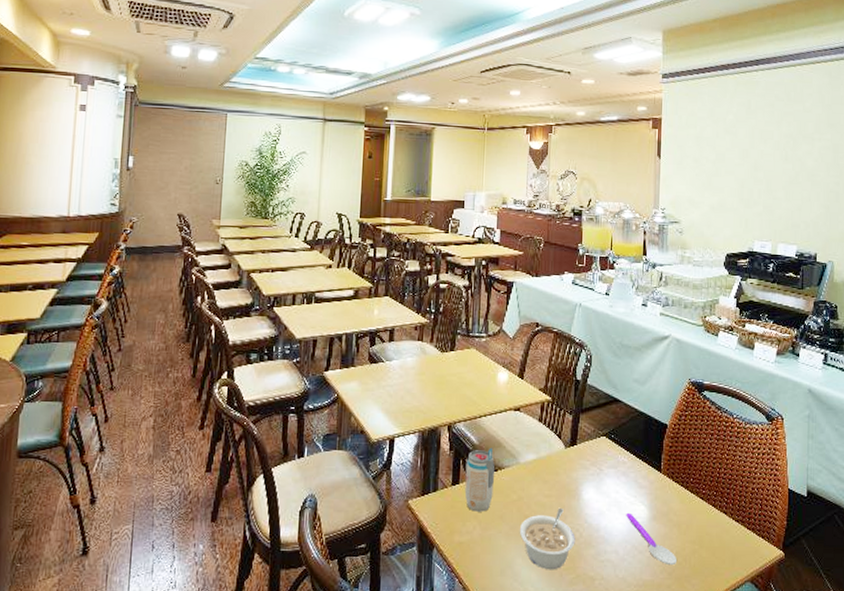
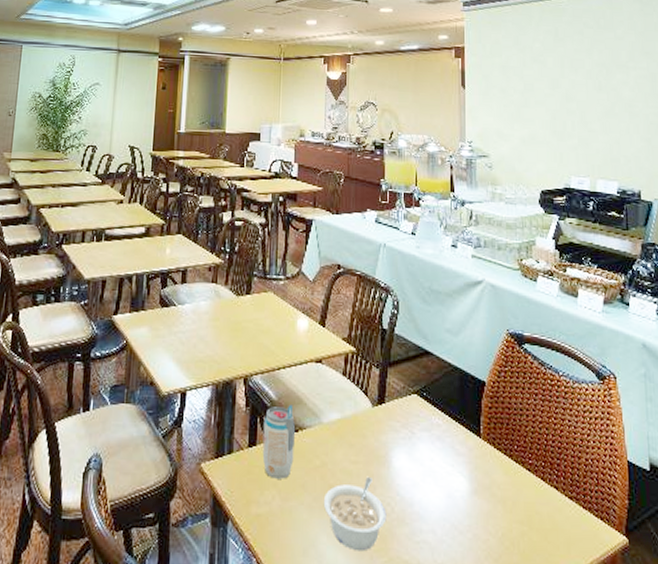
spoon: present [626,512,678,566] -> none [443,484,504,550]

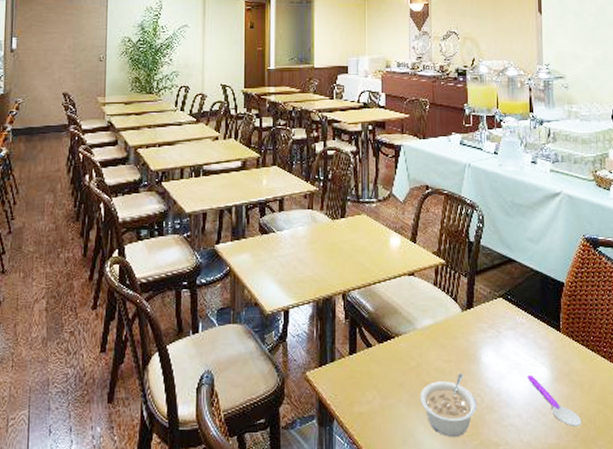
beverage can: present [262,404,295,479] -> none [362,314,391,381]
spoon: none [443,484,504,550] -> present [527,374,582,427]

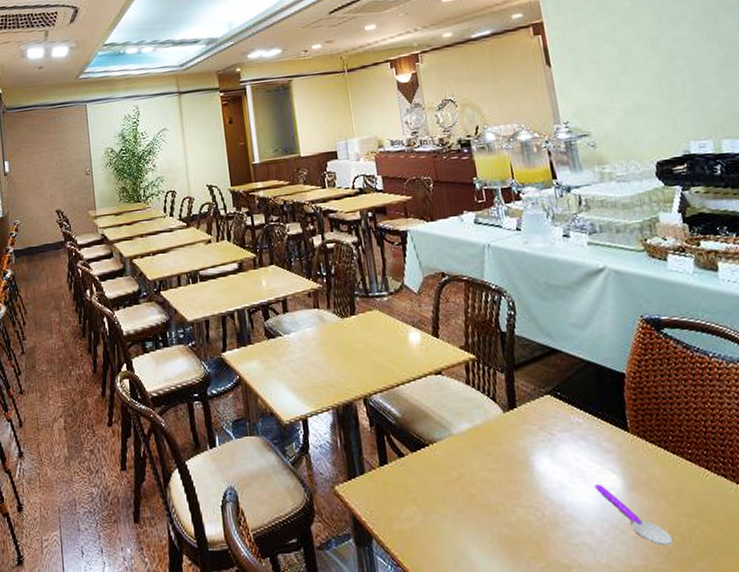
legume: present [419,372,477,438] -> none [467,483,538,559]

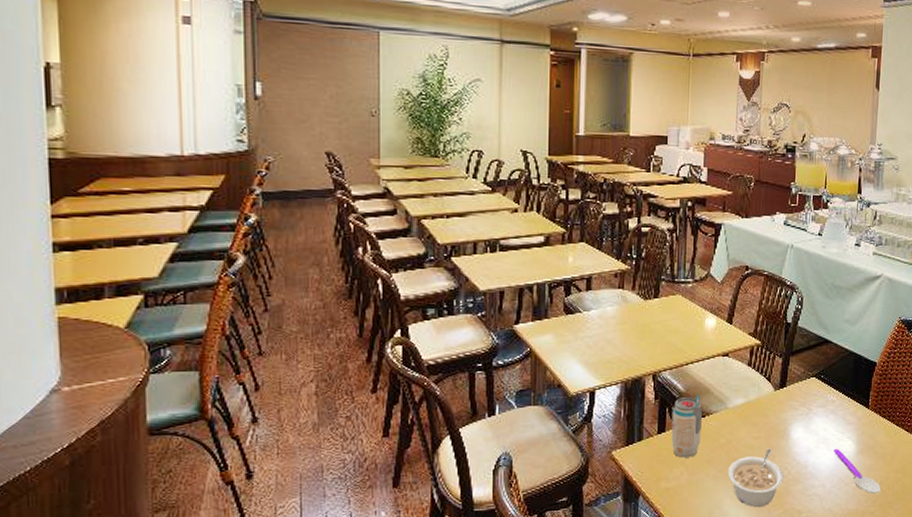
beverage can: none [391,419,429,495] -> present [671,394,702,458]
legume: none [467,483,538,559] -> present [727,448,784,508]

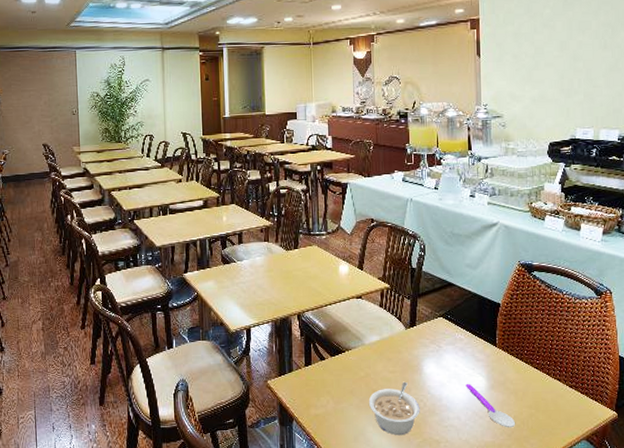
beverage can: present [671,394,702,458] -> none [316,332,343,388]

